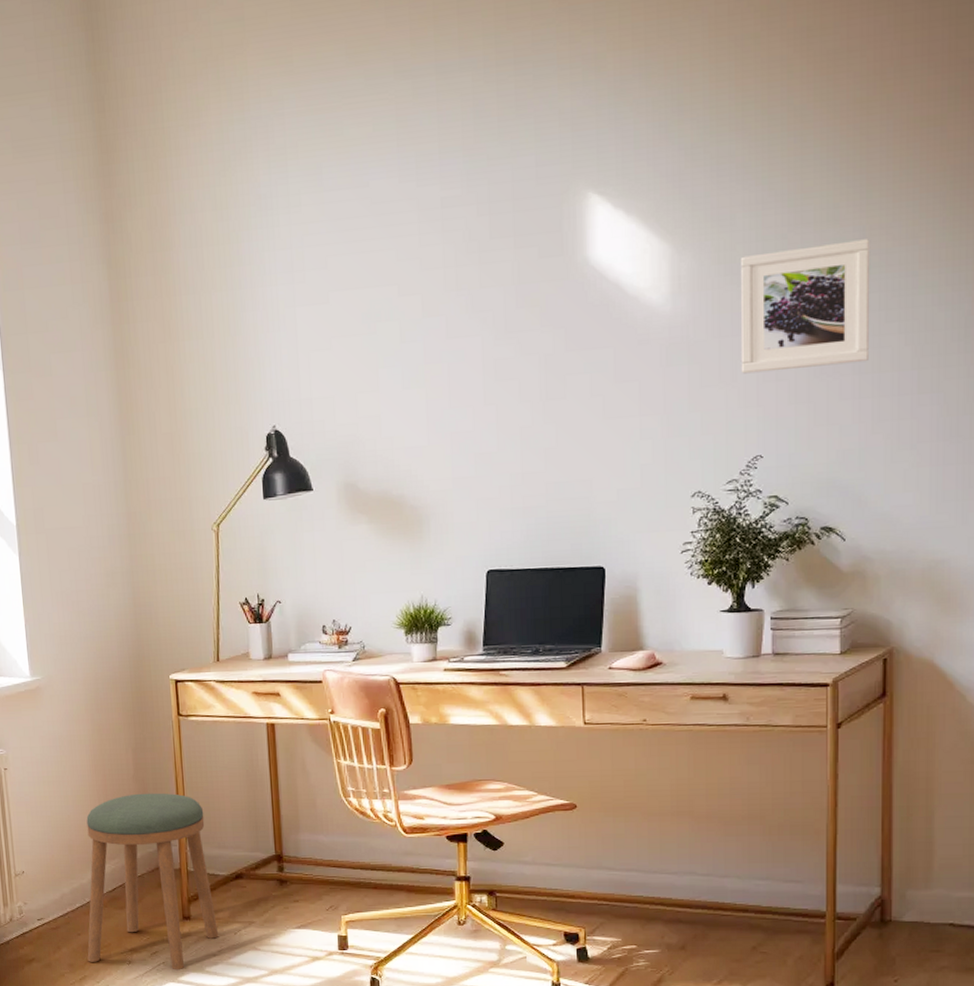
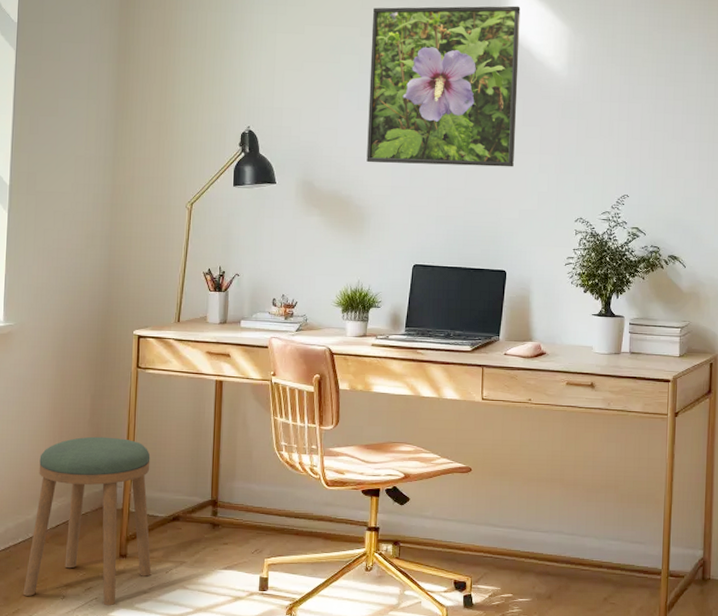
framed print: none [411,226,607,453] -> present [367,6,521,167]
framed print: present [740,239,871,374] -> none [615,43,710,134]

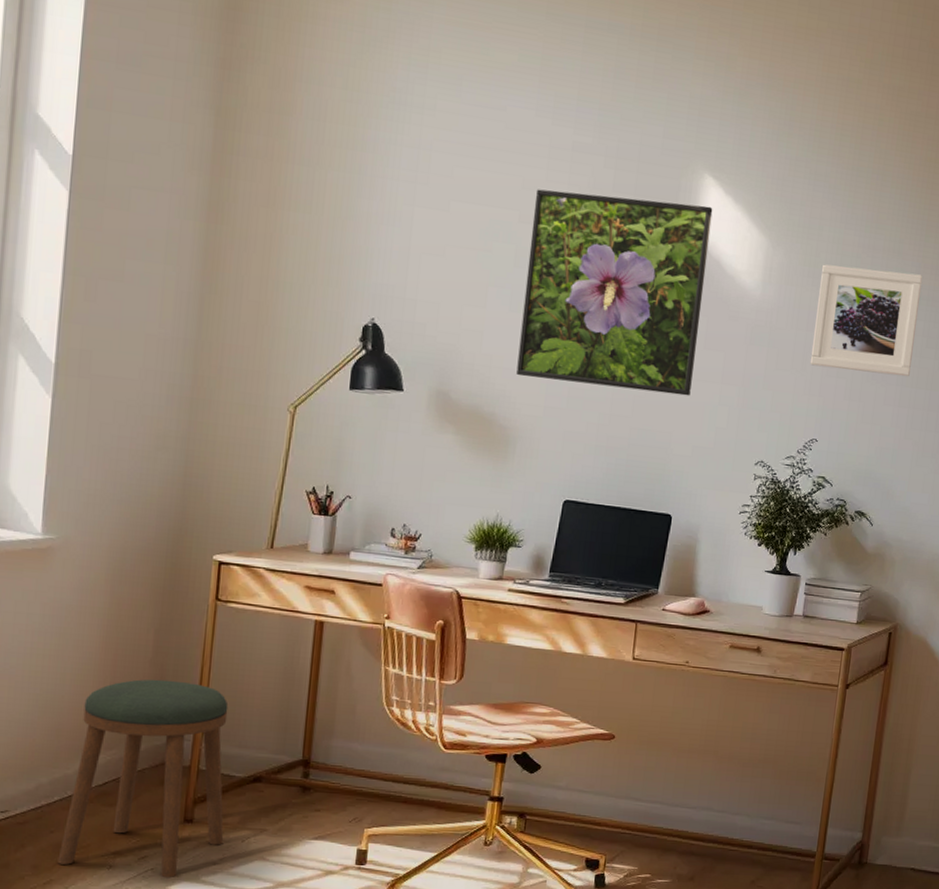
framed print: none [615,43,710,134] -> present [810,264,923,377]

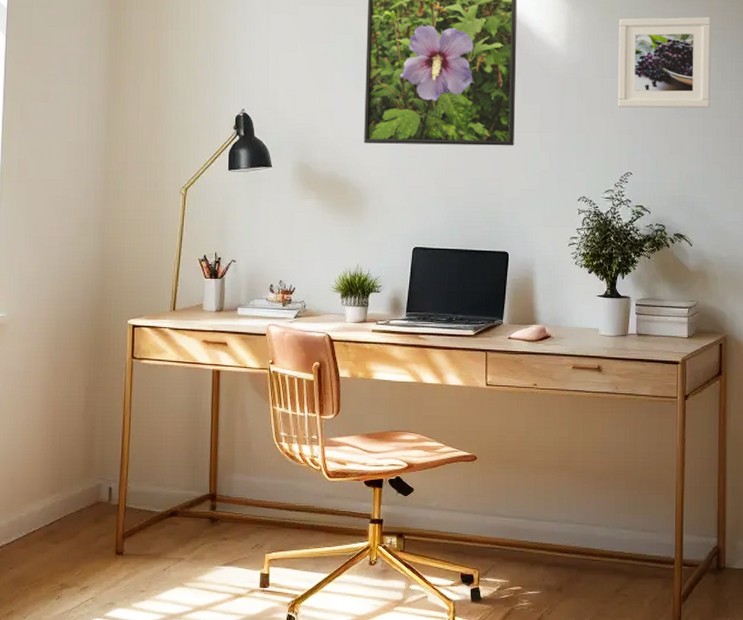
stool: present [57,679,229,877] -> none [17,430,149,605]

